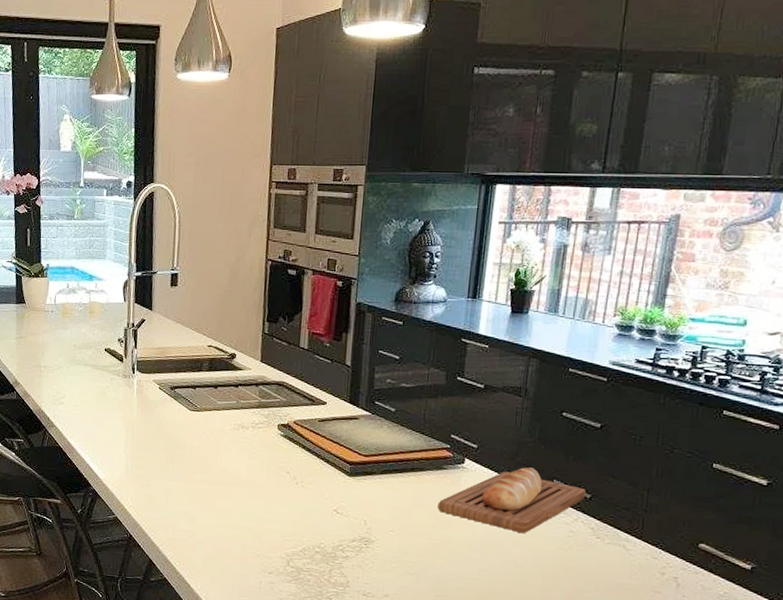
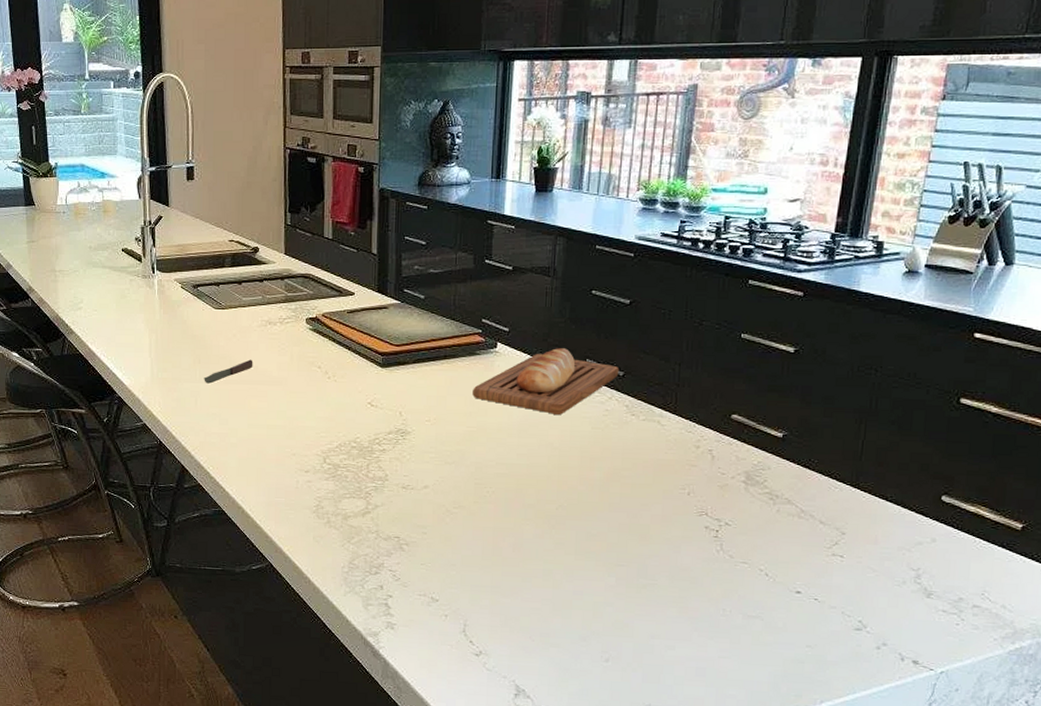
kitchen knife: none [175,461,224,482] -> present [204,359,253,384]

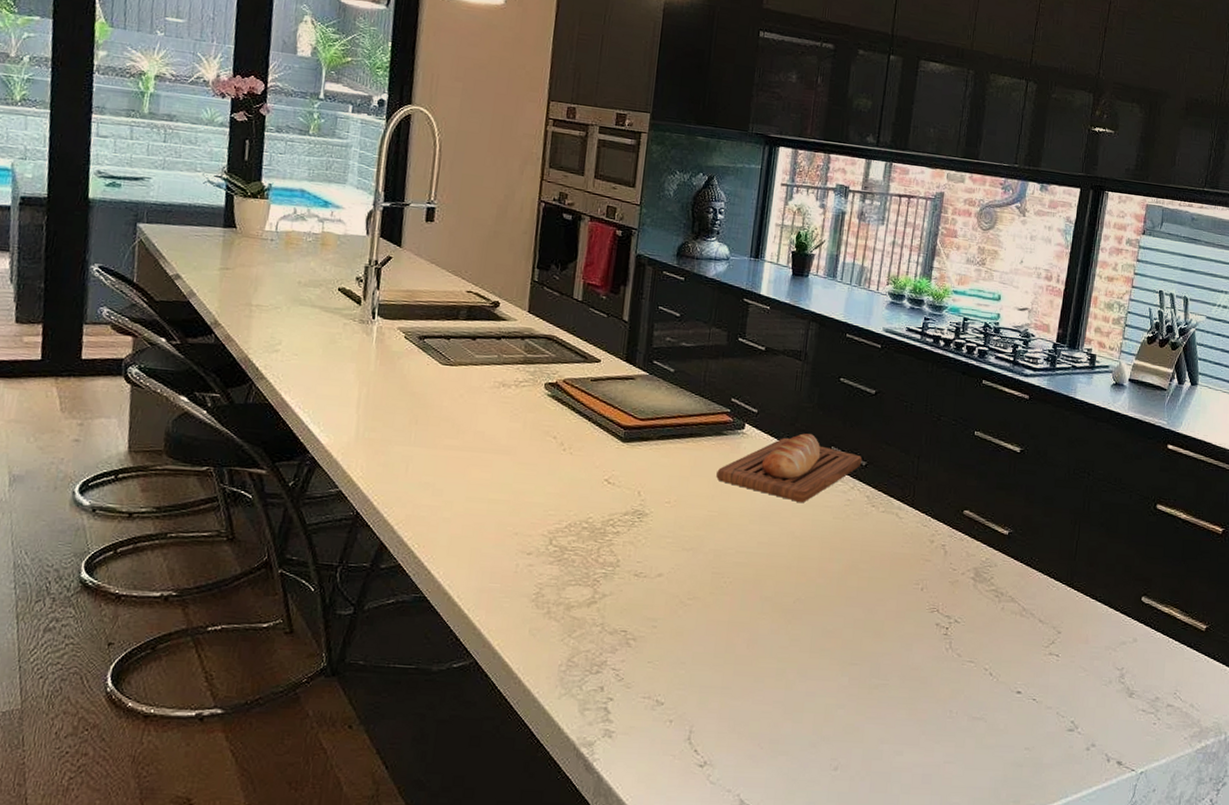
kitchen knife: present [204,359,253,384] -> none [419,423,480,449]

